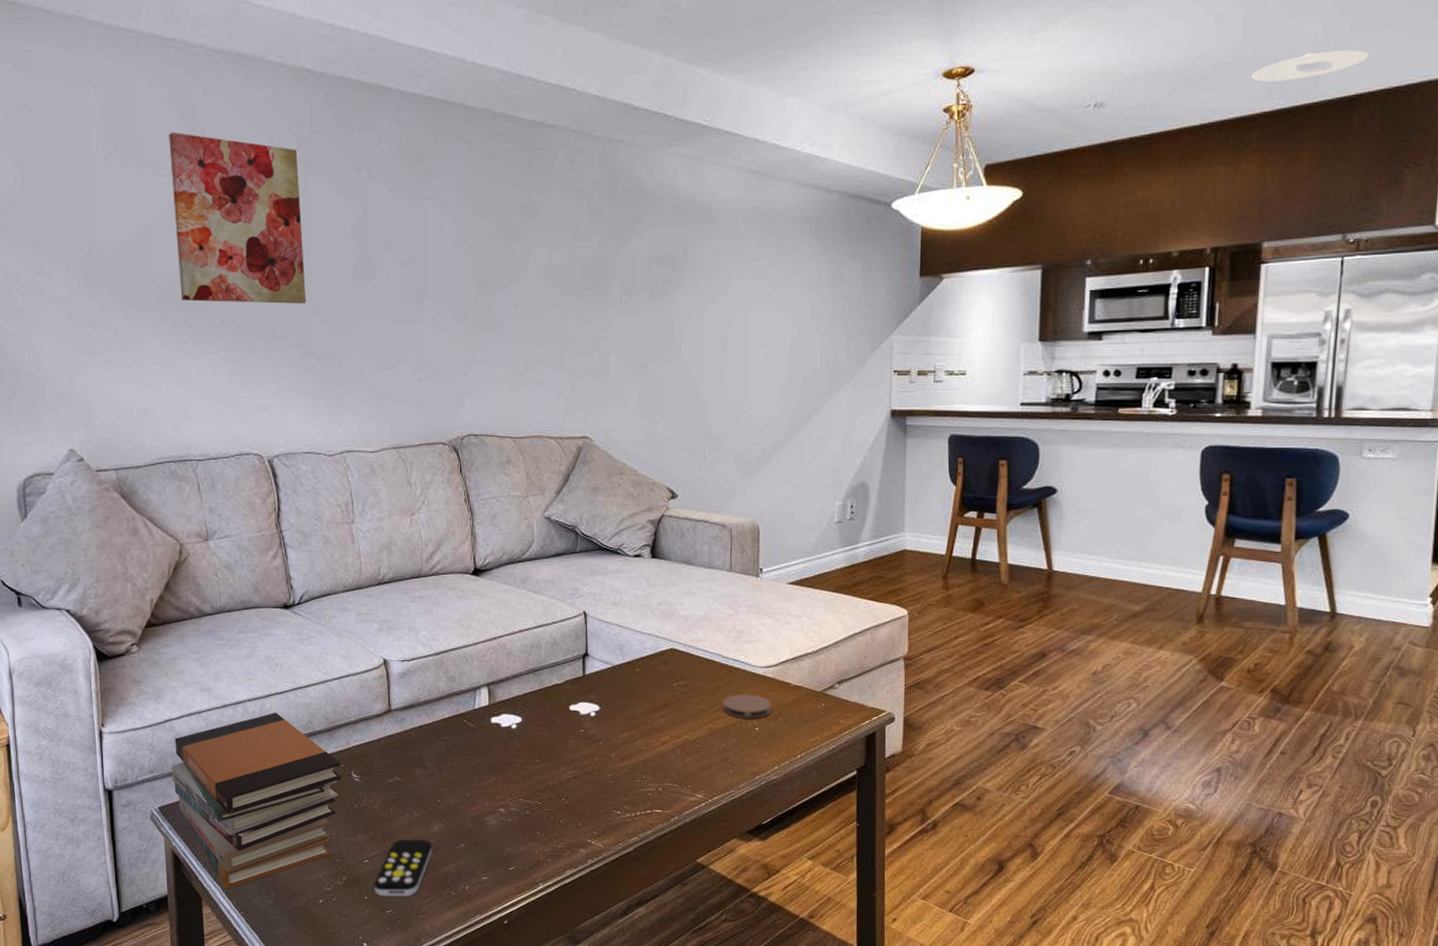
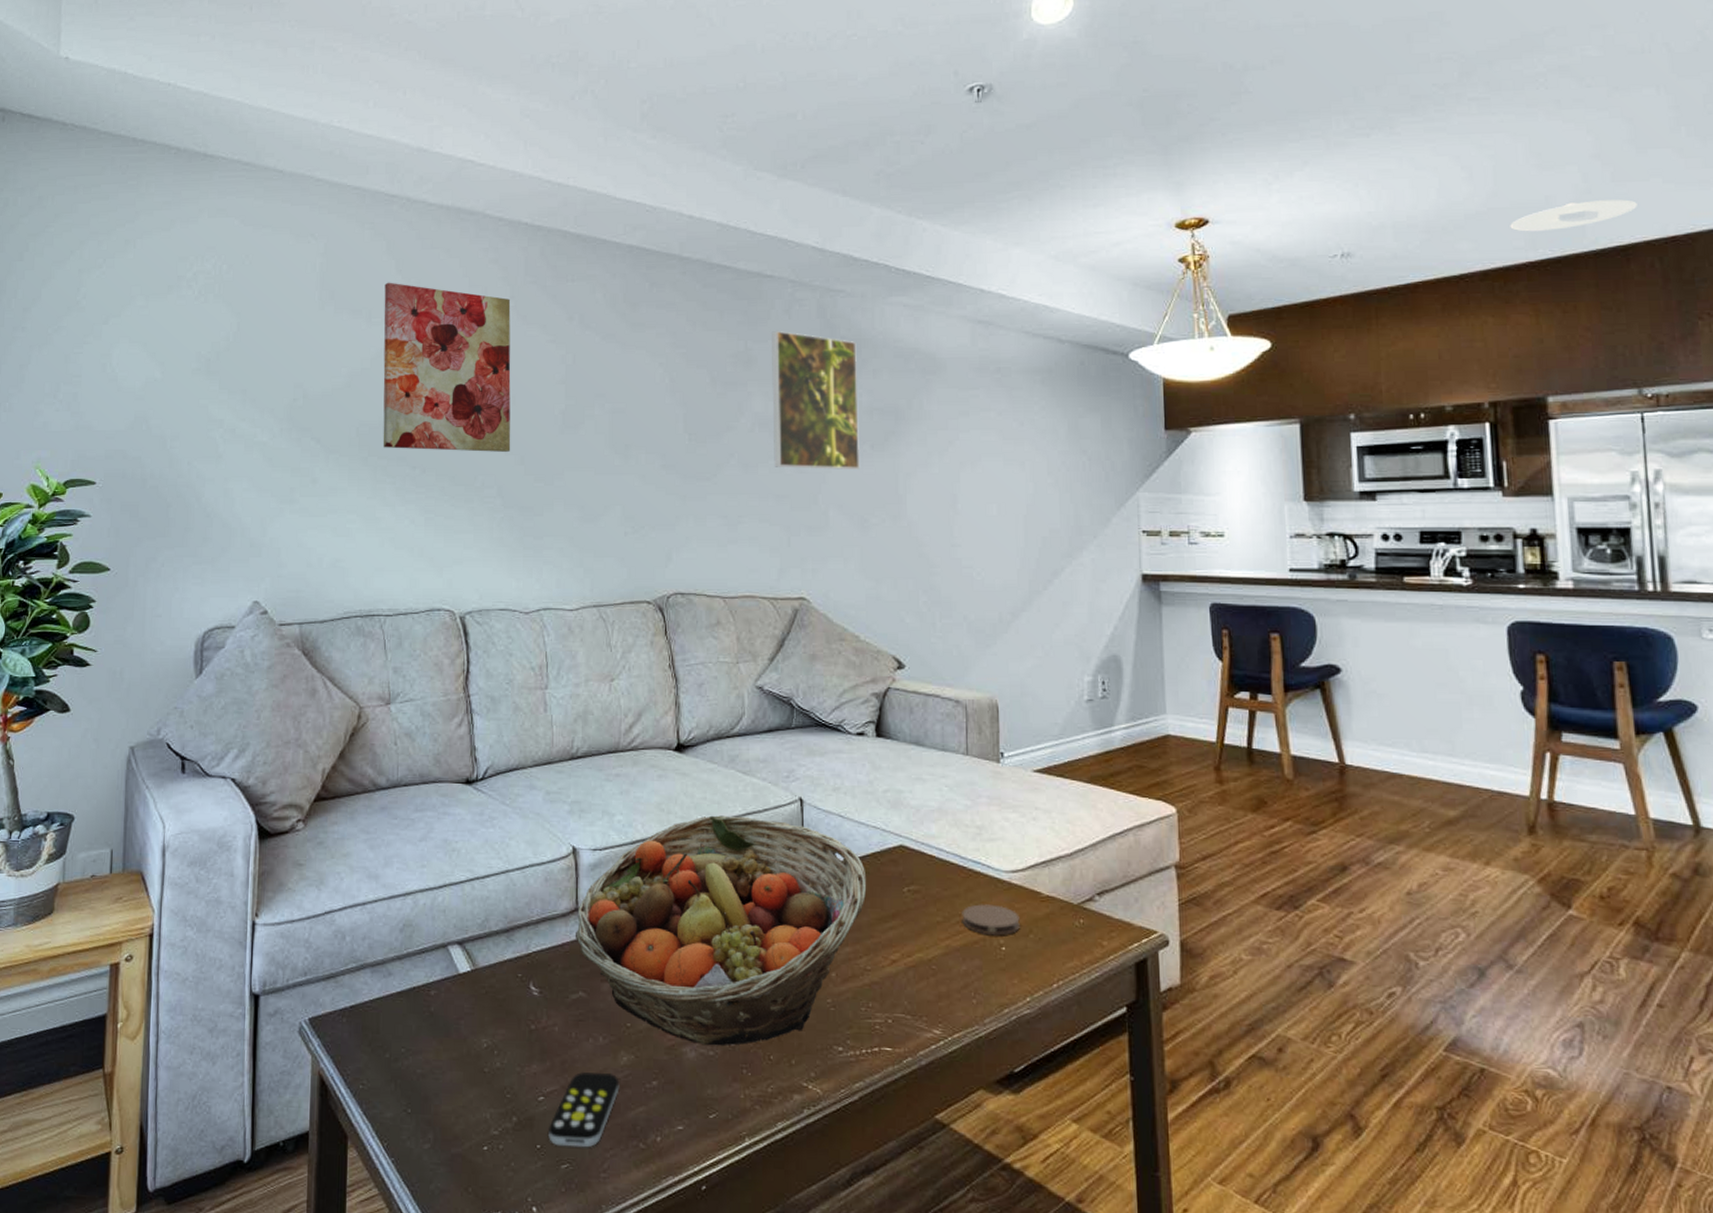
book stack: present [172,713,342,890] -> none [327,907,519,1128]
fruit basket: none [390,628,642,815] -> present [576,815,867,1046]
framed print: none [554,182,638,318] -> present [771,331,859,471]

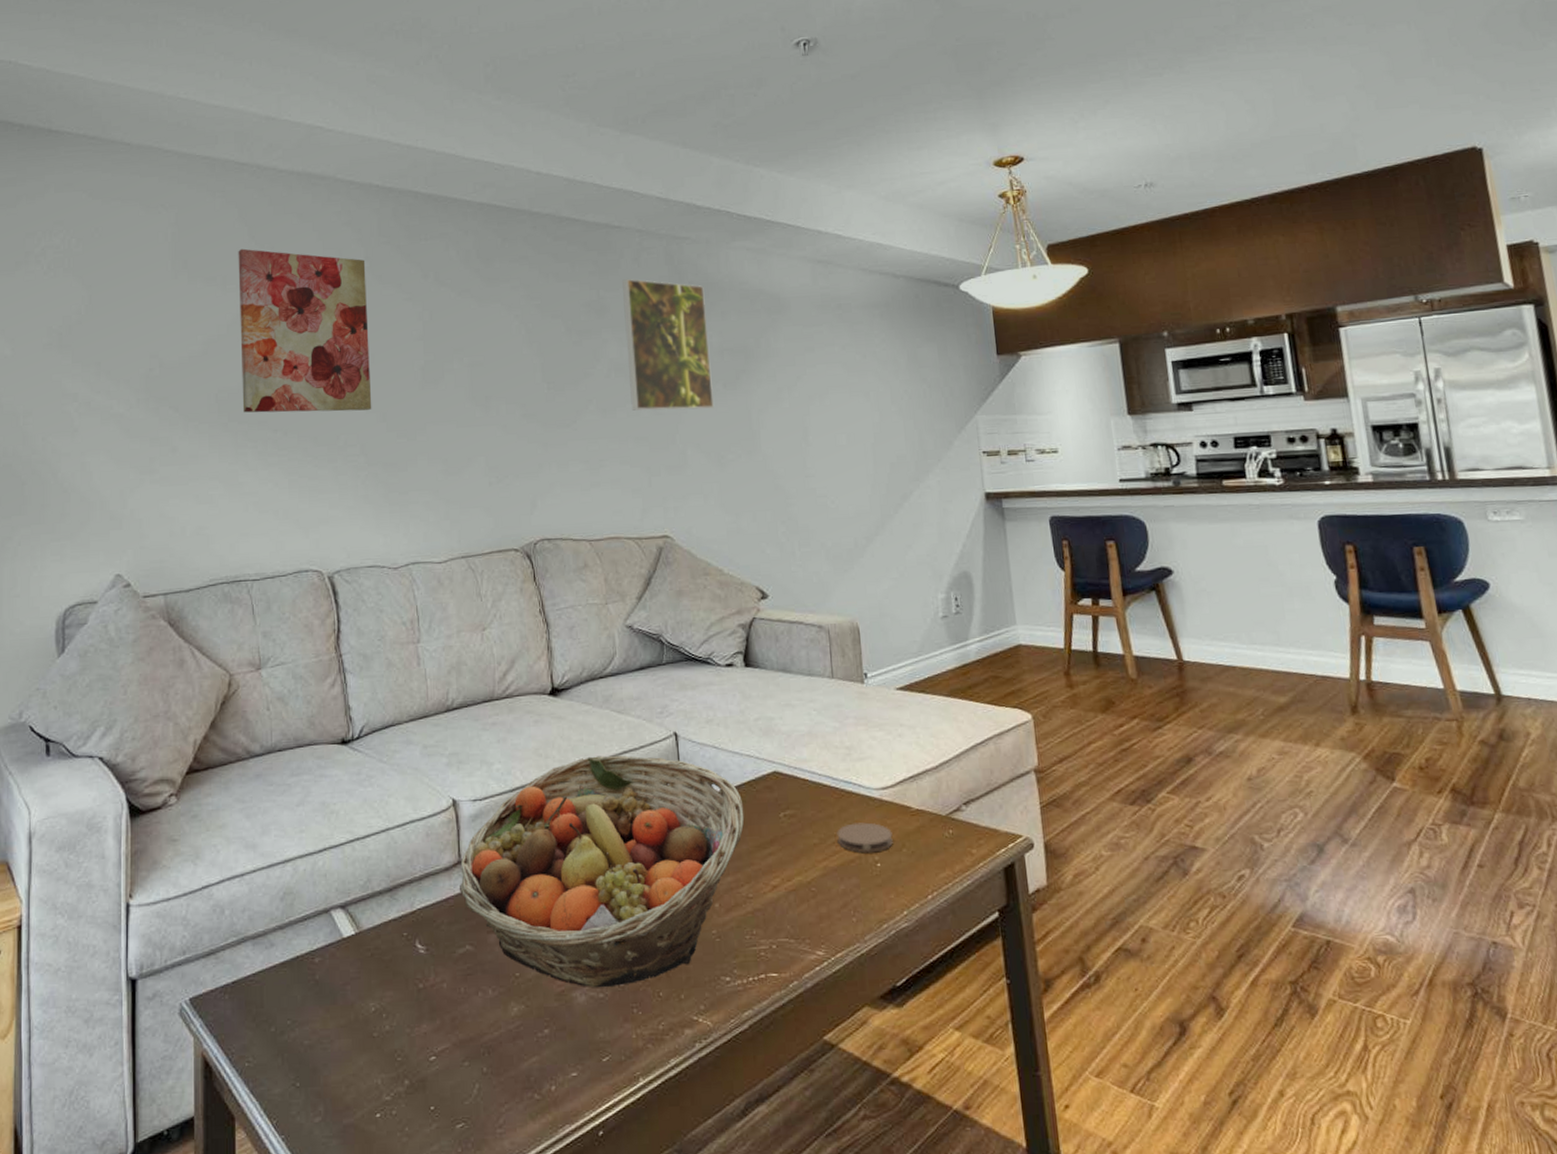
remote control: present [549,1072,620,1148] -> none [442,1026,512,1106]
recessed light: present [1510,199,1637,232] -> none [1291,125,1400,158]

